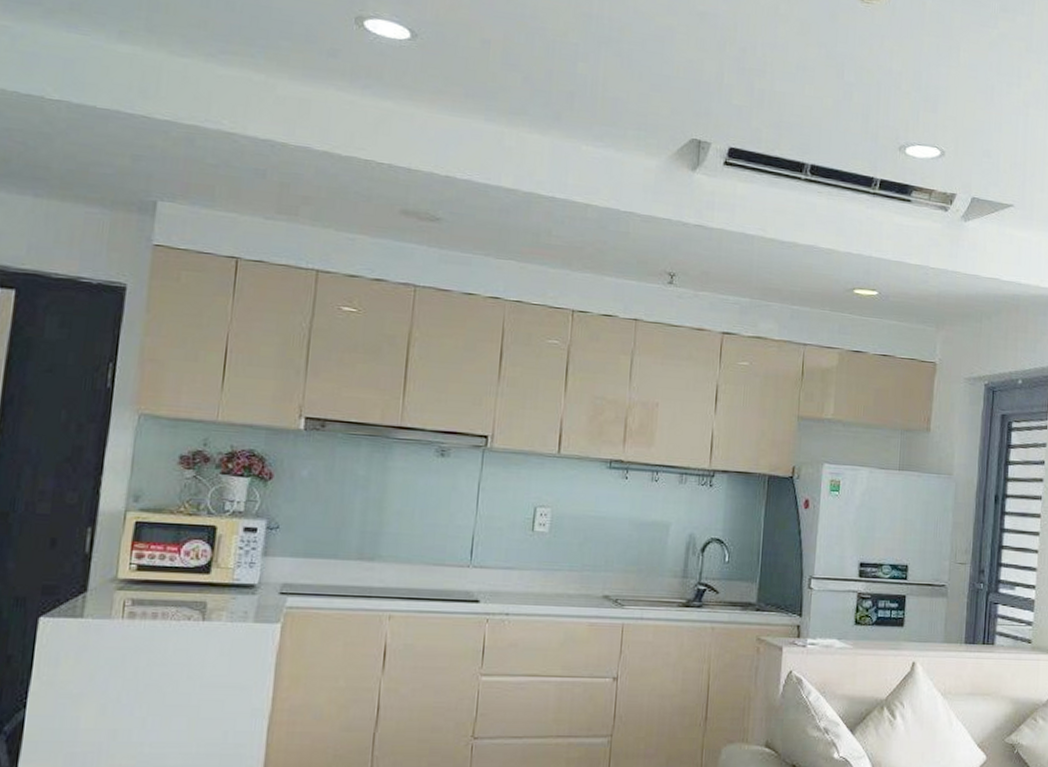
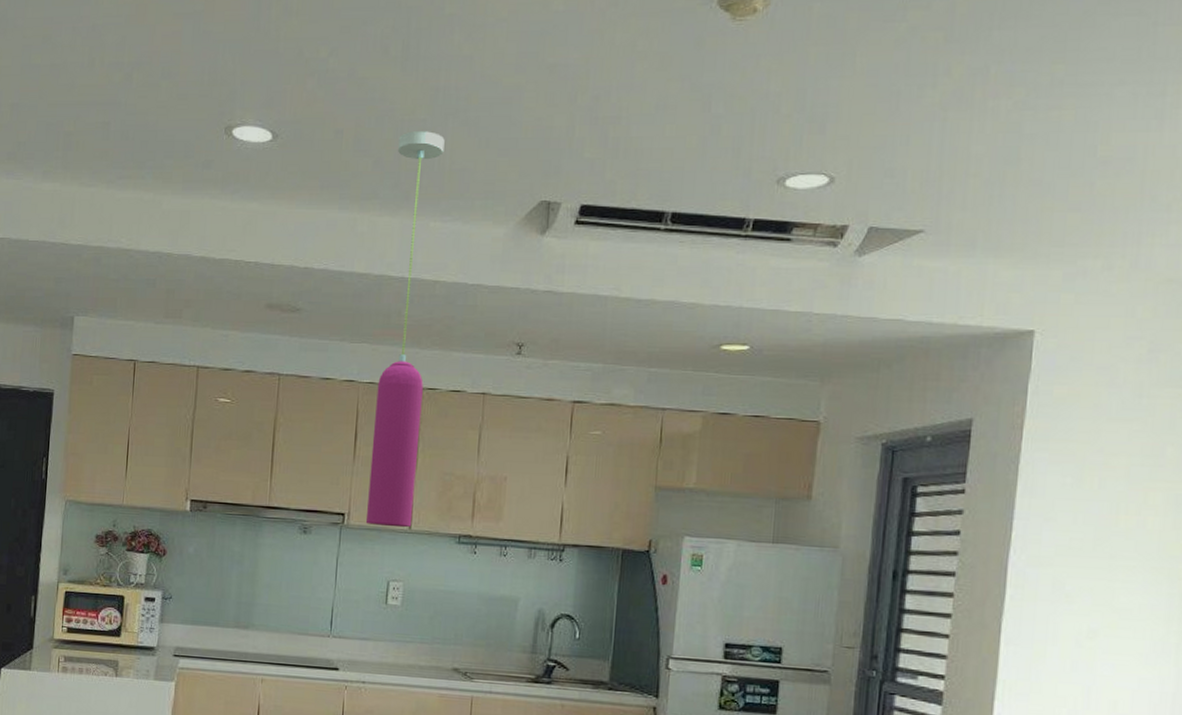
pendant light: none [510,53,598,452] -> present [365,131,445,528]

